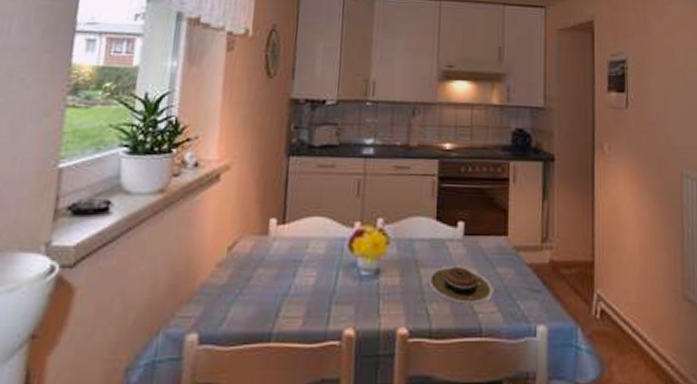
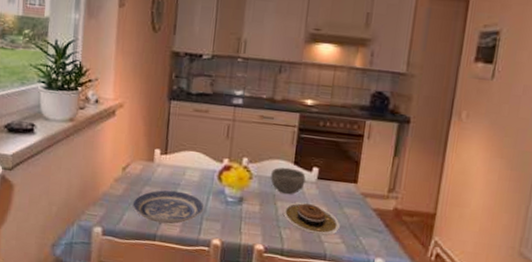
plate: none [240,270,333,316] -> present [132,190,204,224]
bowl: none [411,225,451,259] -> present [270,167,306,195]

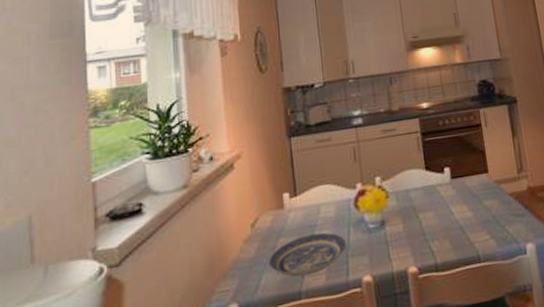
bowl: present [270,167,306,195] -> none [406,174,441,204]
plate: present [283,202,340,236] -> none [426,206,485,239]

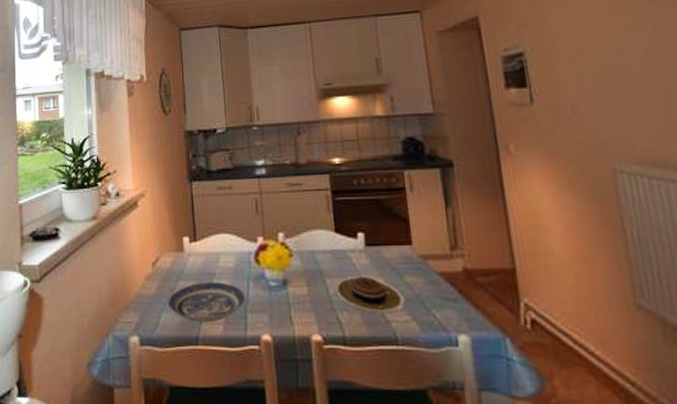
plate: none [426,206,485,239] -> present [334,276,405,314]

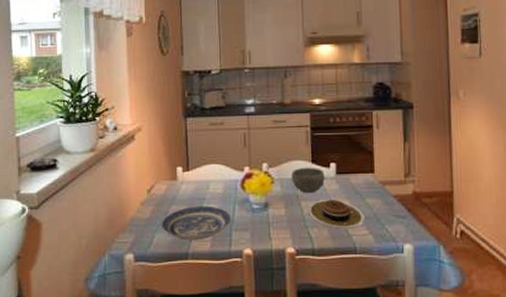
bowl: none [312,237,353,269] -> present [291,167,325,194]

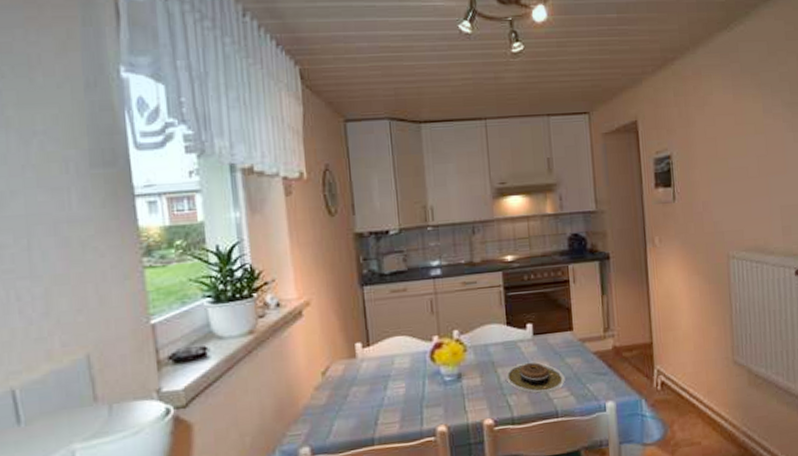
plate: present [161,206,232,241] -> none [340,383,422,425]
bowl: present [291,167,325,194] -> none [485,330,522,359]

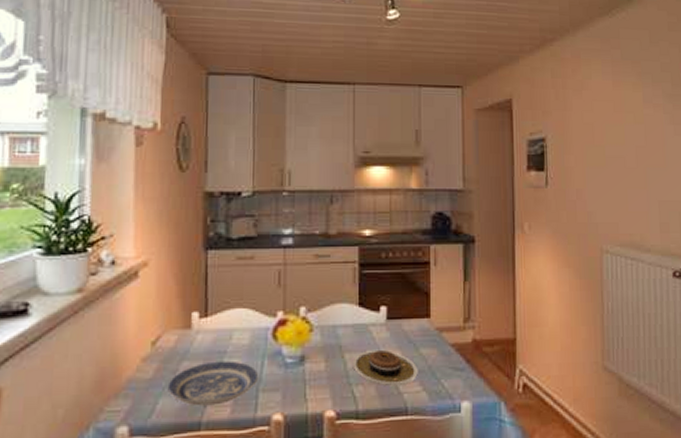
plate: none [340,383,422,425] -> present [167,360,259,406]

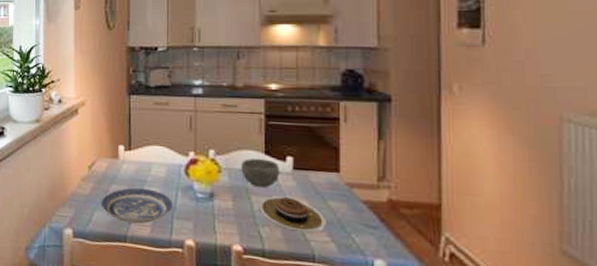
bowl: none [334,311,373,344] -> present [241,158,280,188]

